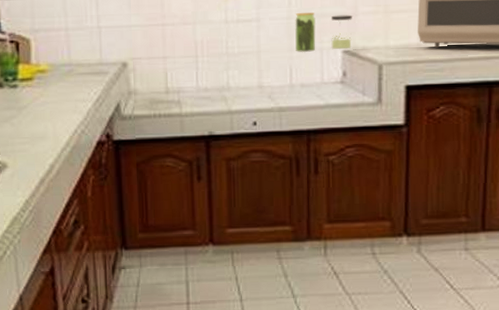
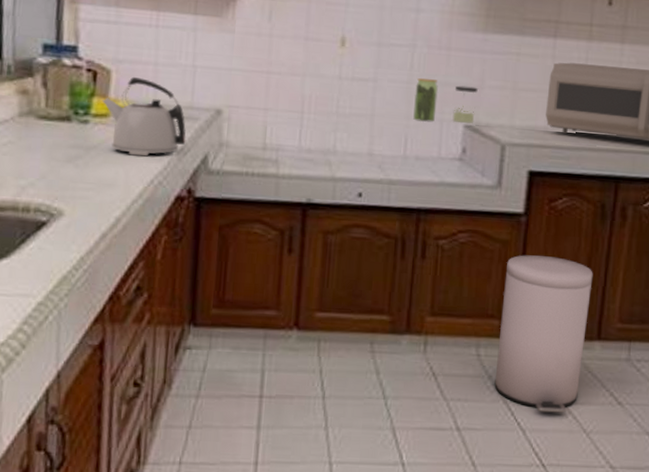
kettle: none [26,42,100,111] -> present [101,76,186,157]
pedal bin: none [390,161,474,299] -> present [494,255,593,413]

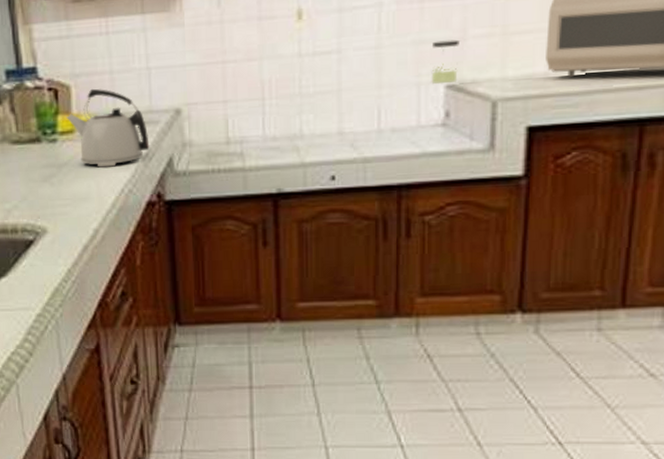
jar: present [413,77,438,123] -> none [385,38,412,90]
pedal bin: present [494,255,593,413] -> none [498,220,614,389]

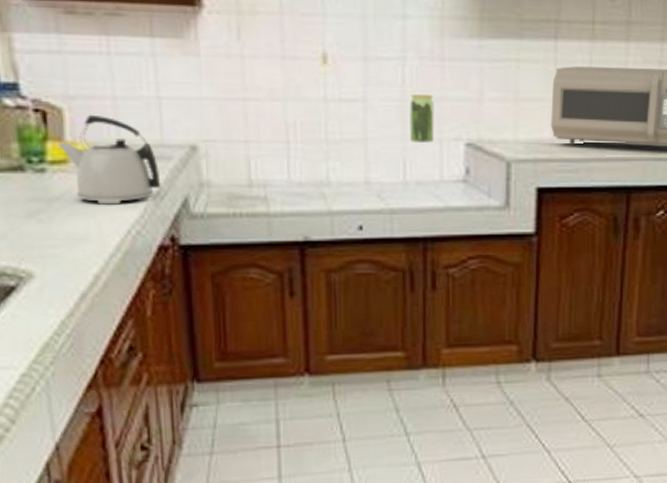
jar: none [385,38,412,90] -> present [409,93,435,144]
jar: present [431,39,460,84] -> none [452,100,477,142]

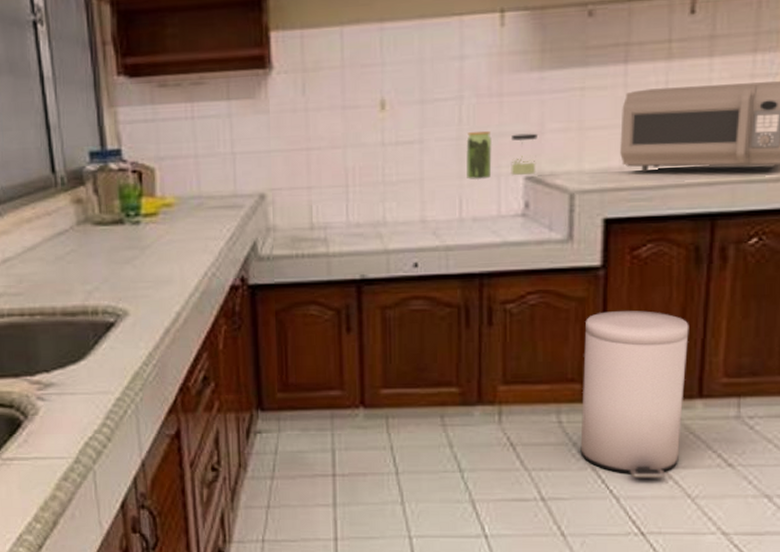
kettle: present [57,114,161,205] -> none [149,171,234,250]
jar: none [452,100,477,142] -> present [510,133,538,176]
pedal bin: none [517,276,609,432] -> present [580,311,689,478]

